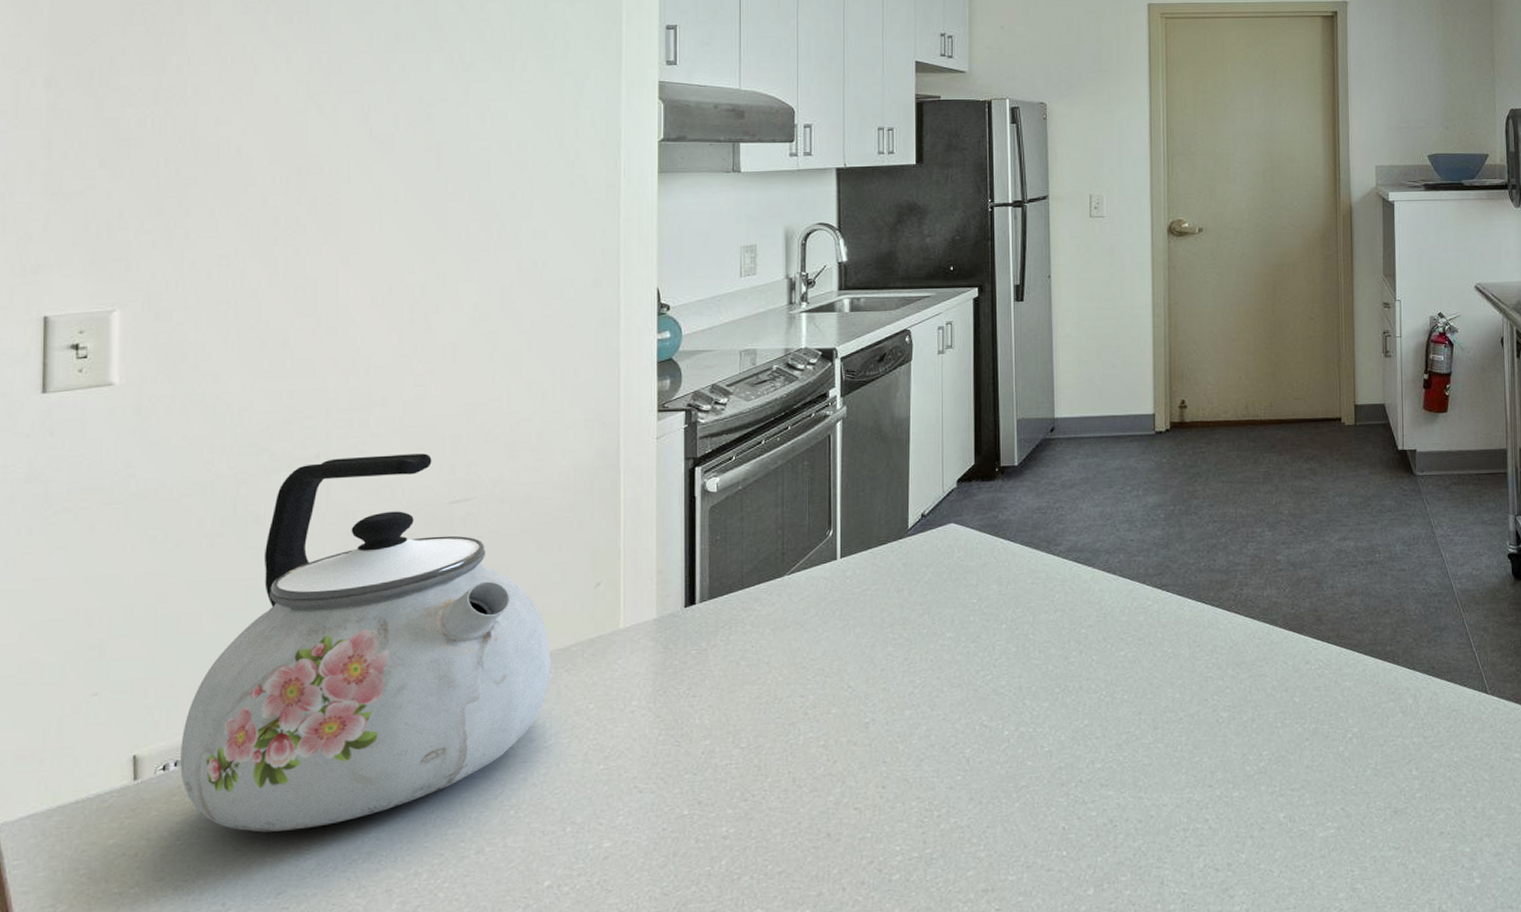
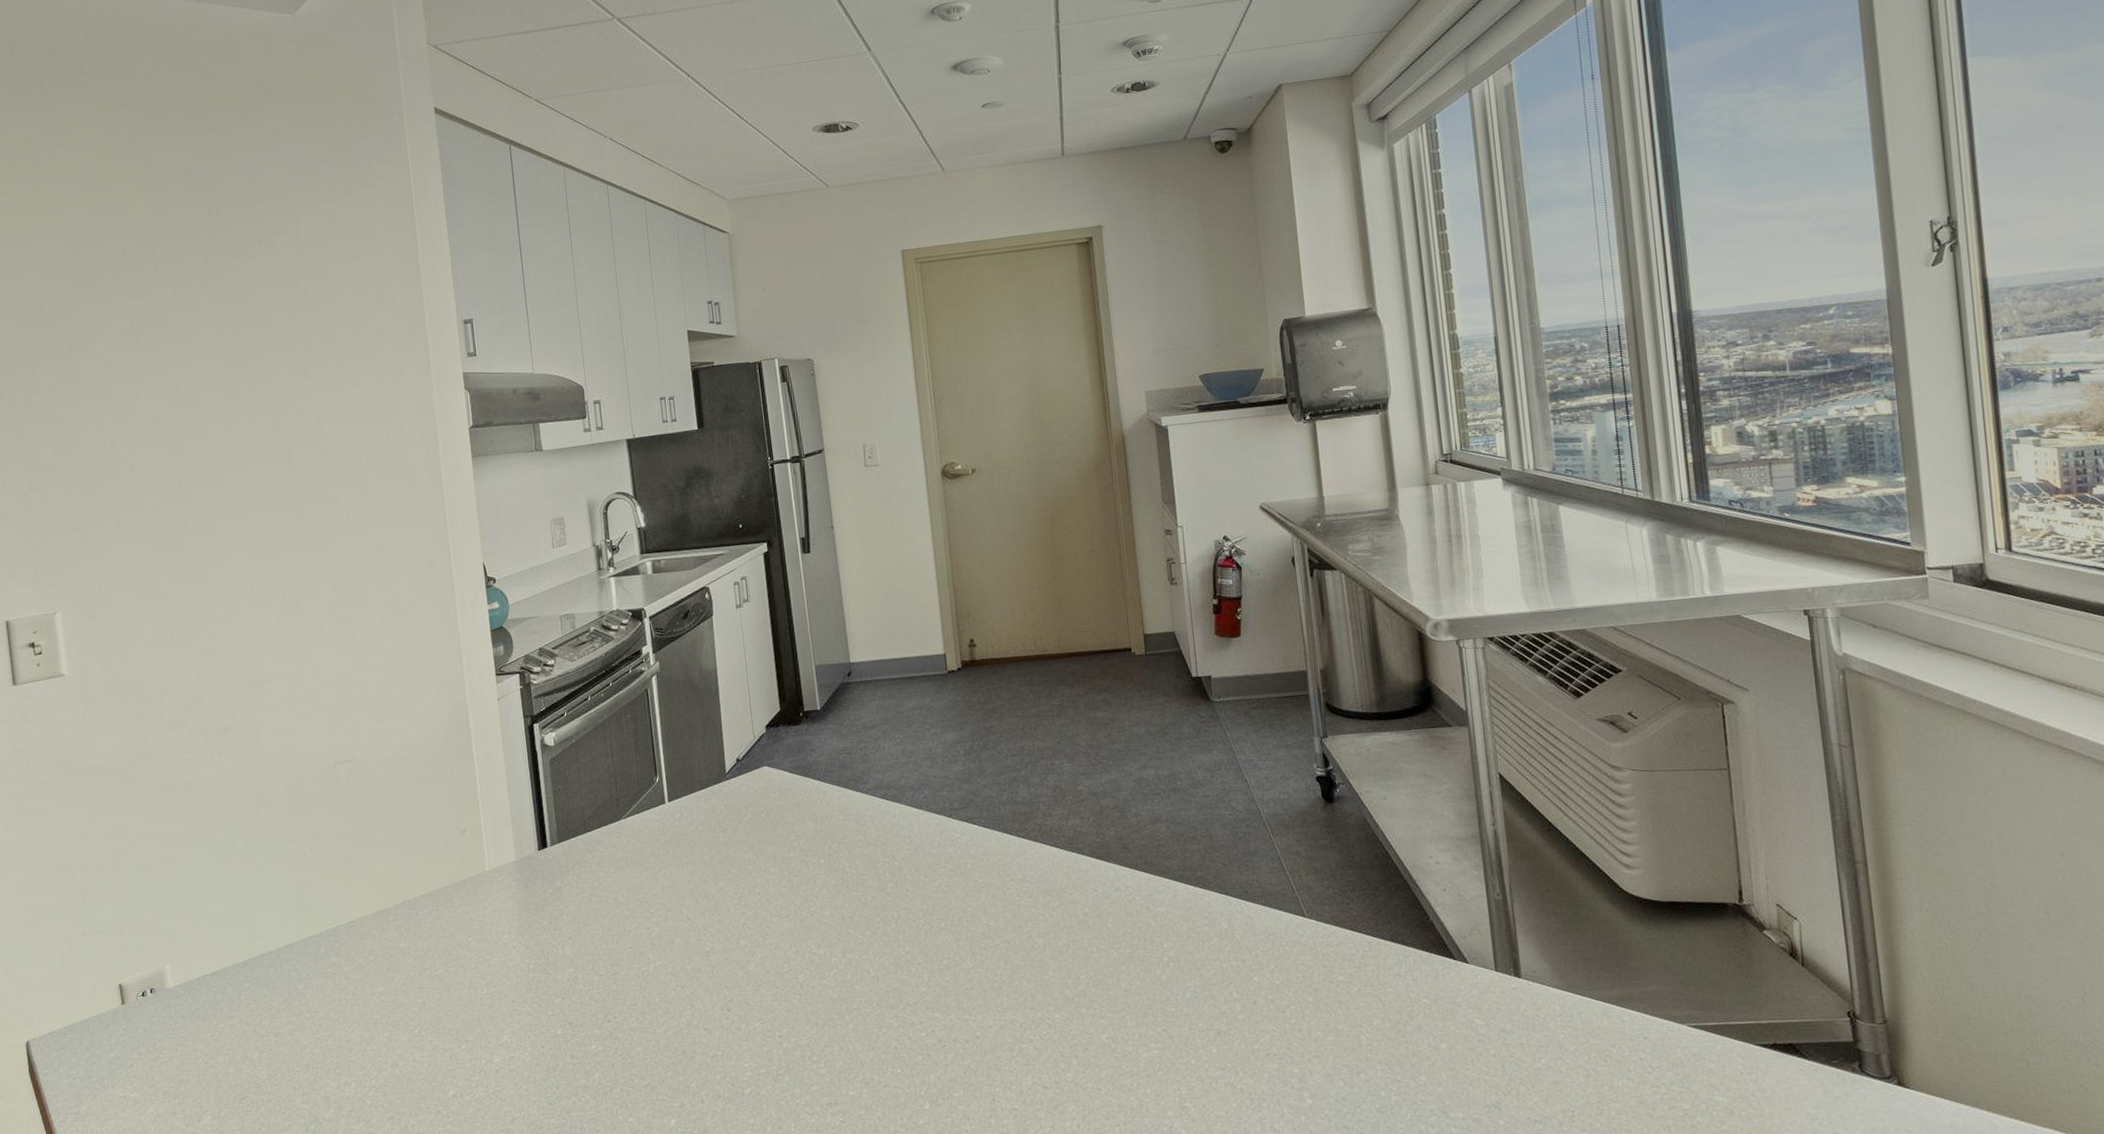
kettle: present [179,453,550,832] -> none [153,722,434,1048]

